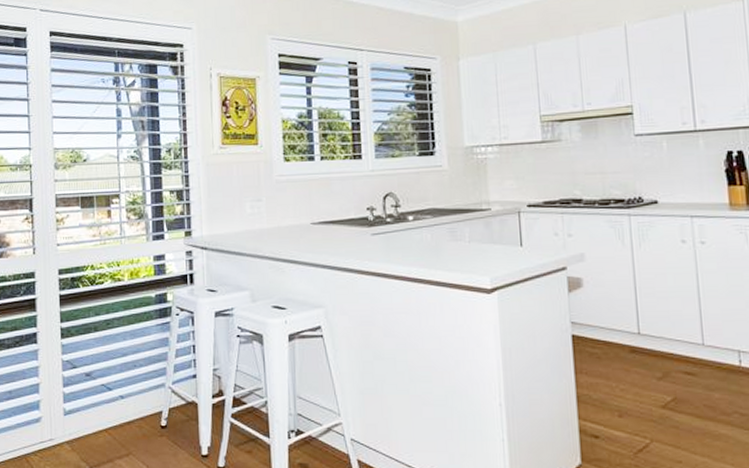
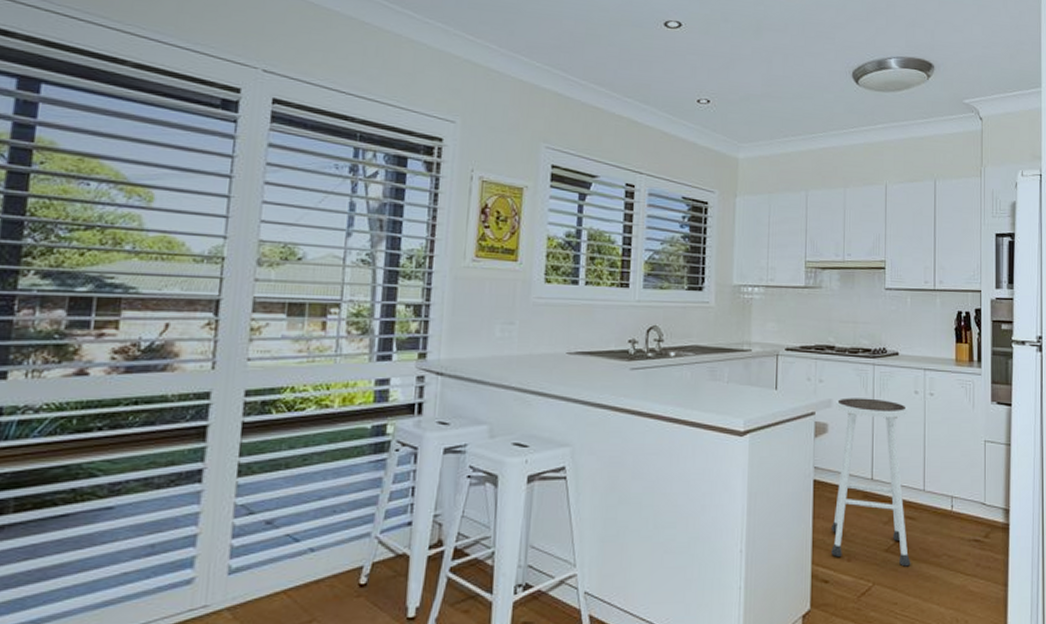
stool: none [589,250,695,424] -> present [830,397,911,567]

